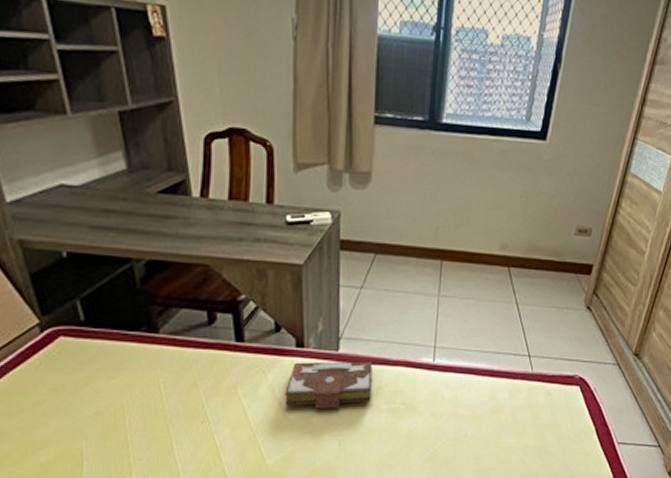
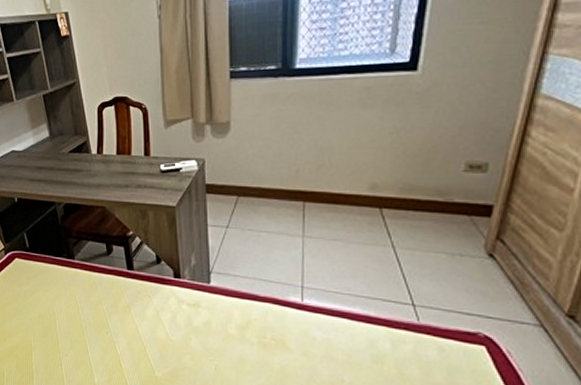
book: present [284,361,373,410] -> none [167,291,242,335]

